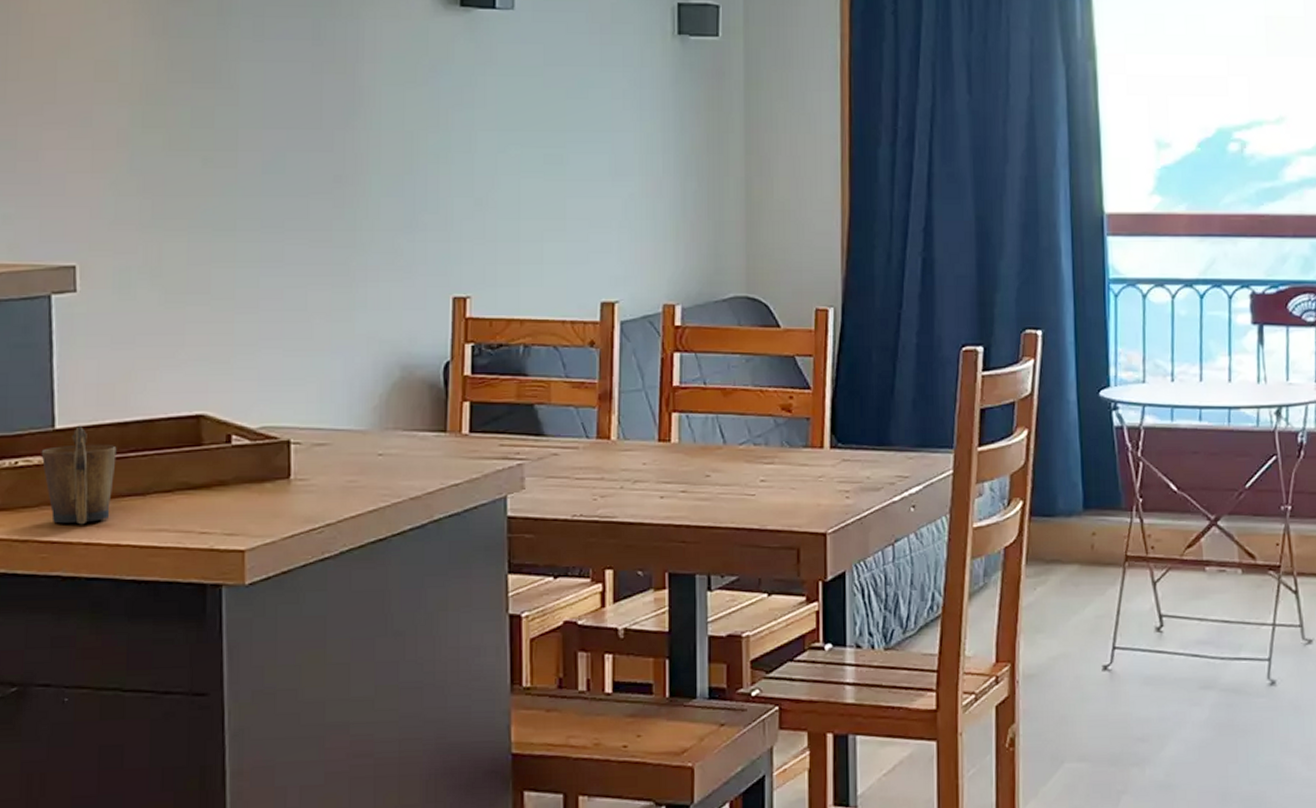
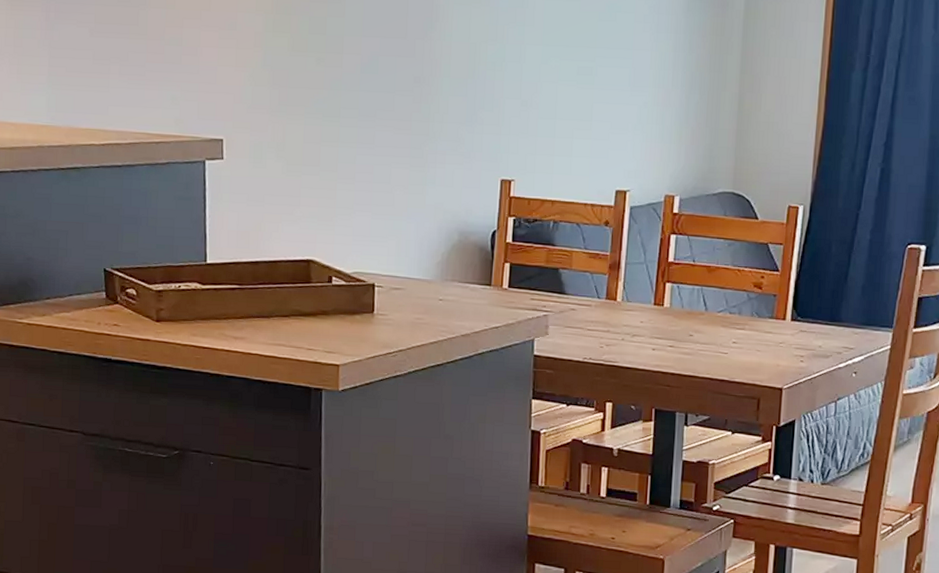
mug: present [41,425,117,525] -> none [197,261,250,336]

